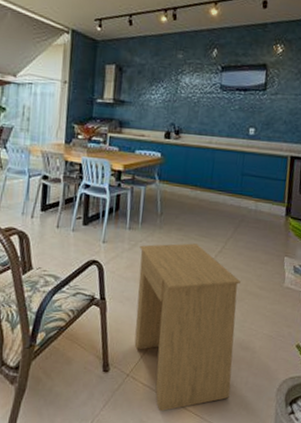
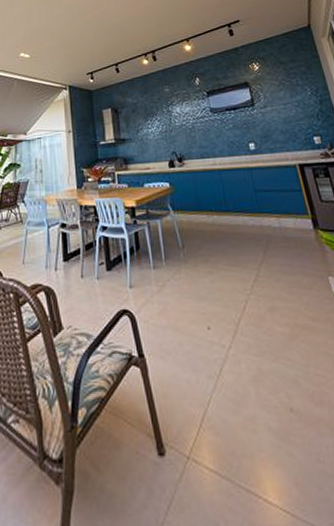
side table: present [134,243,241,412] -> none [168,275,320,510]

